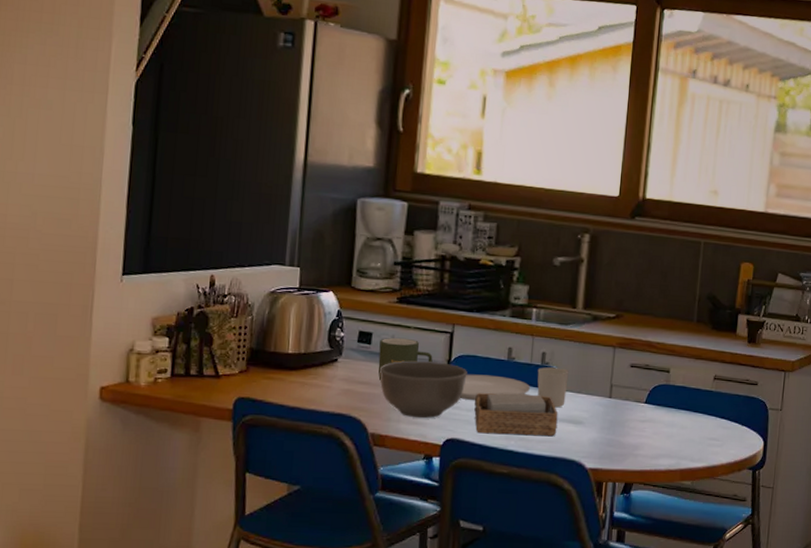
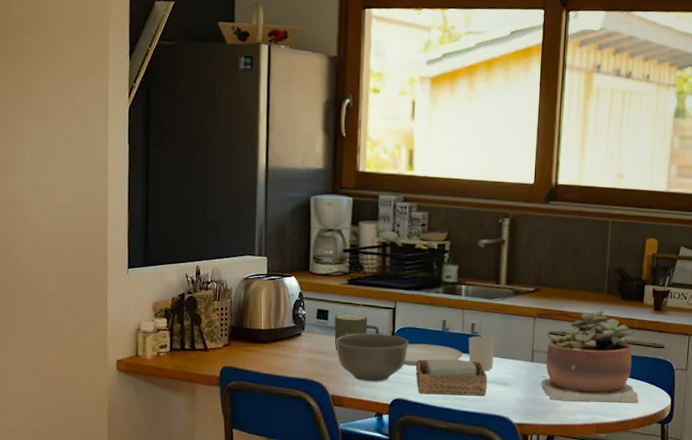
succulent plant: none [619,341,728,447] -> present [541,310,639,403]

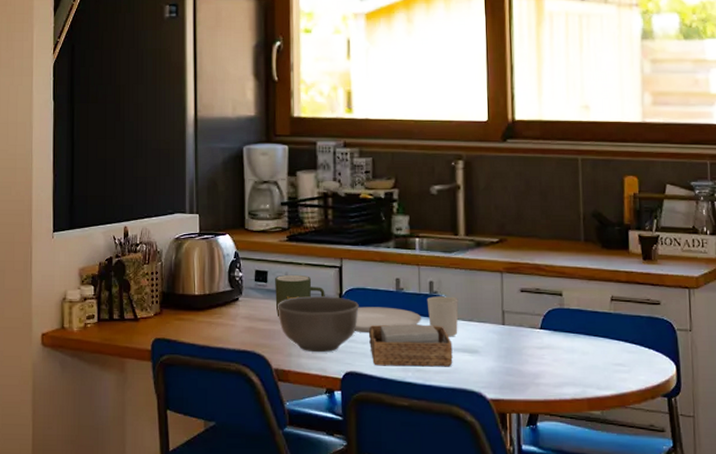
succulent plant: present [541,310,639,403] -> none [516,262,636,372]

